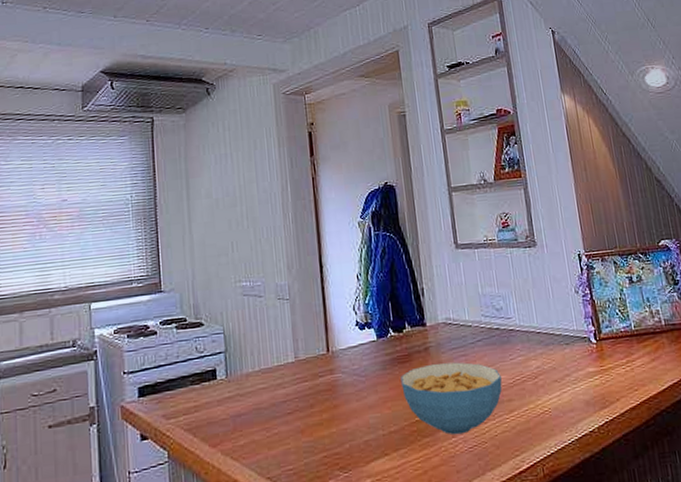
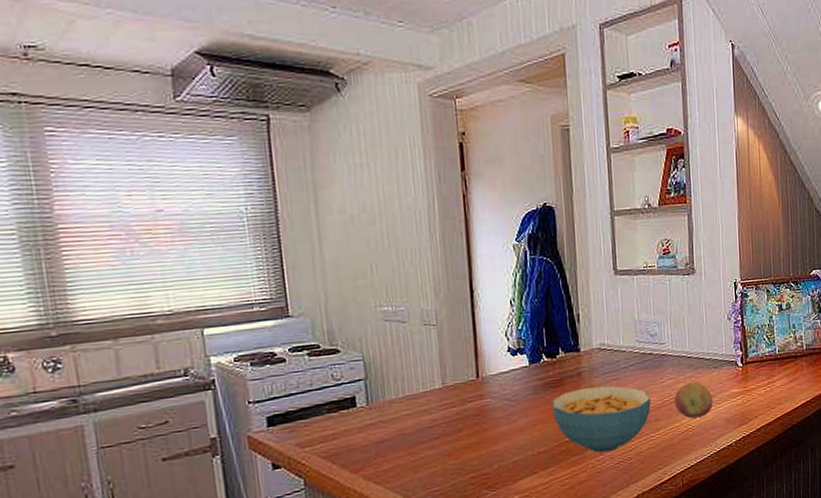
fruit: none [526,359,569,400] -> present [674,381,713,419]

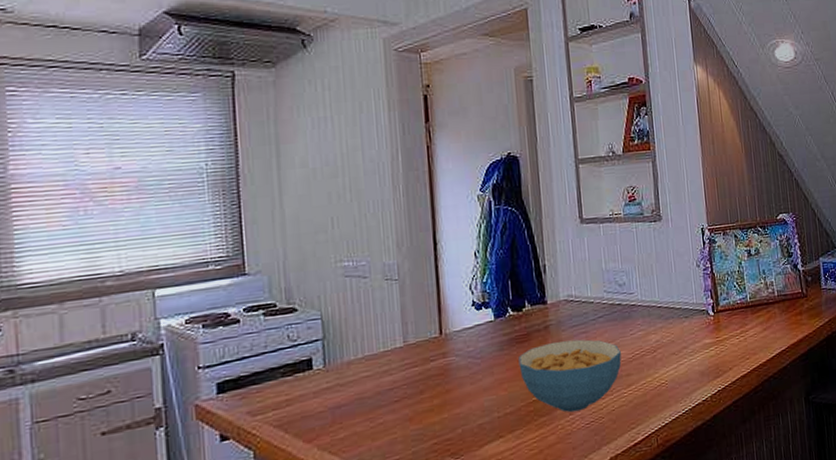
fruit: present [674,381,713,419] -> none [645,332,685,372]

